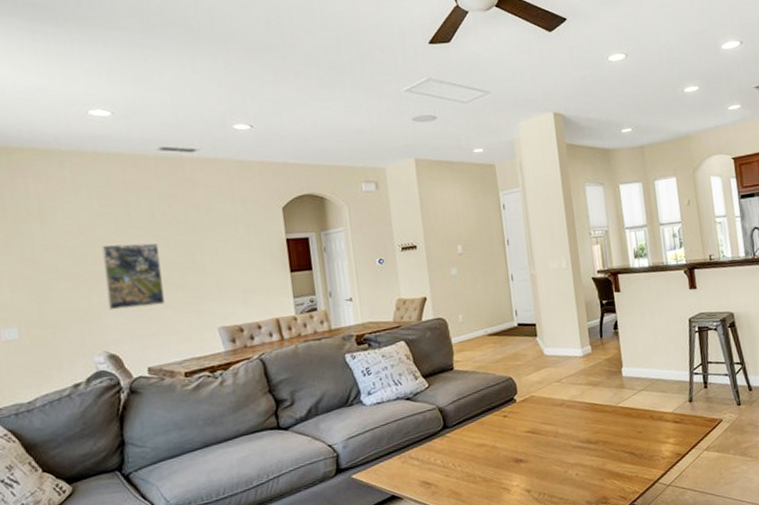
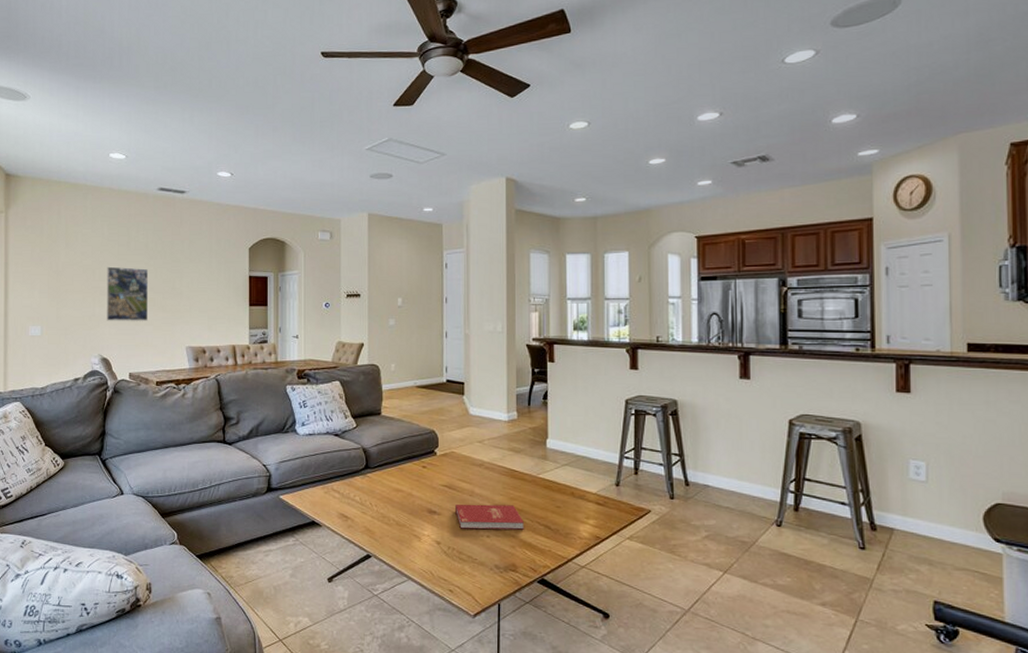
book: none [541,438,610,472] -> present [455,504,524,530]

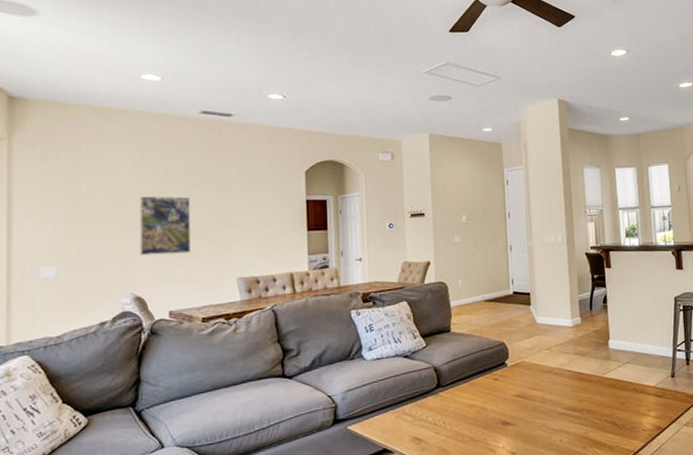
book: present [455,504,524,530] -> none [528,407,593,437]

